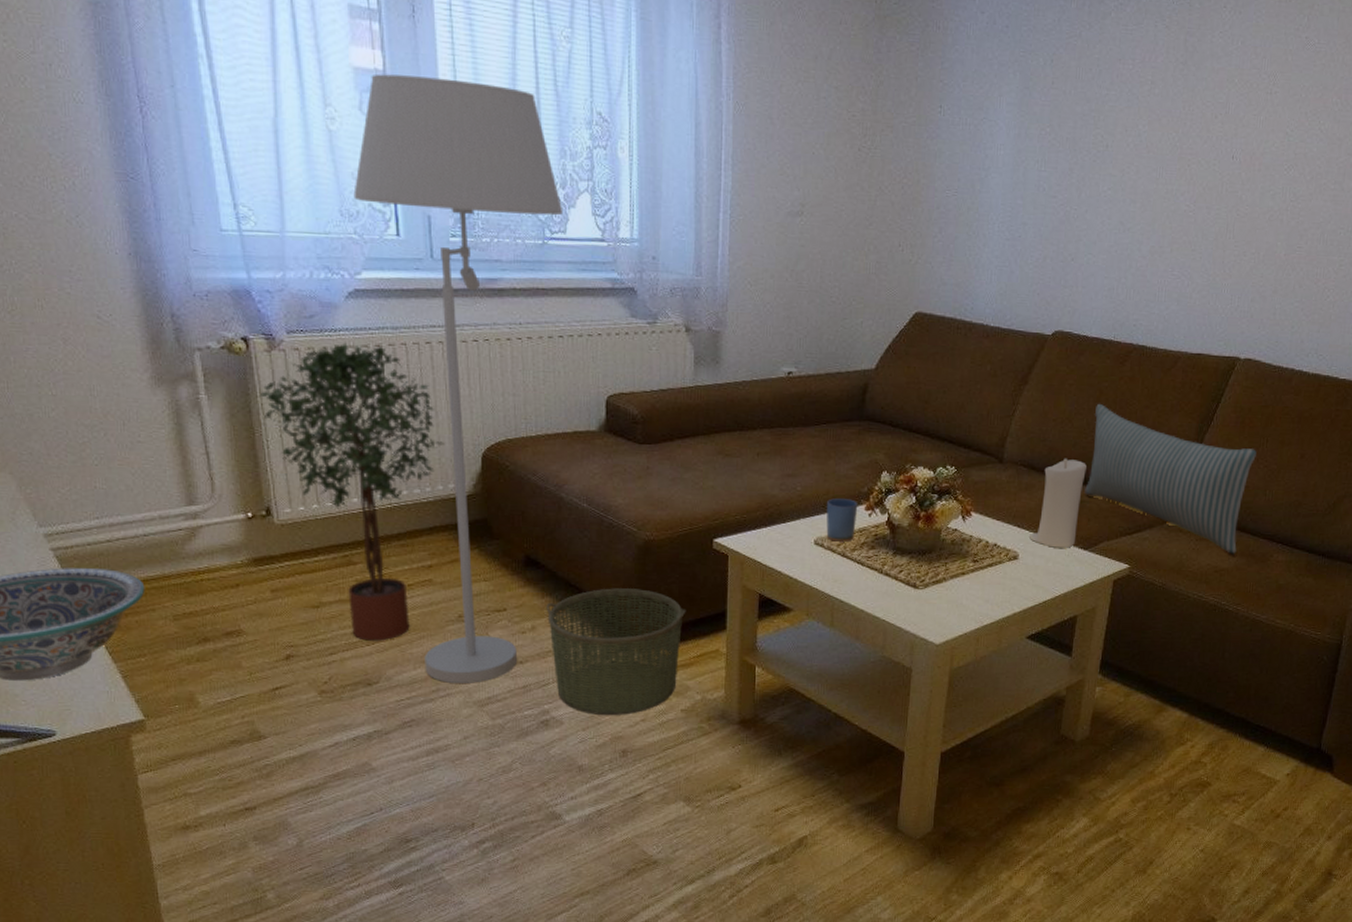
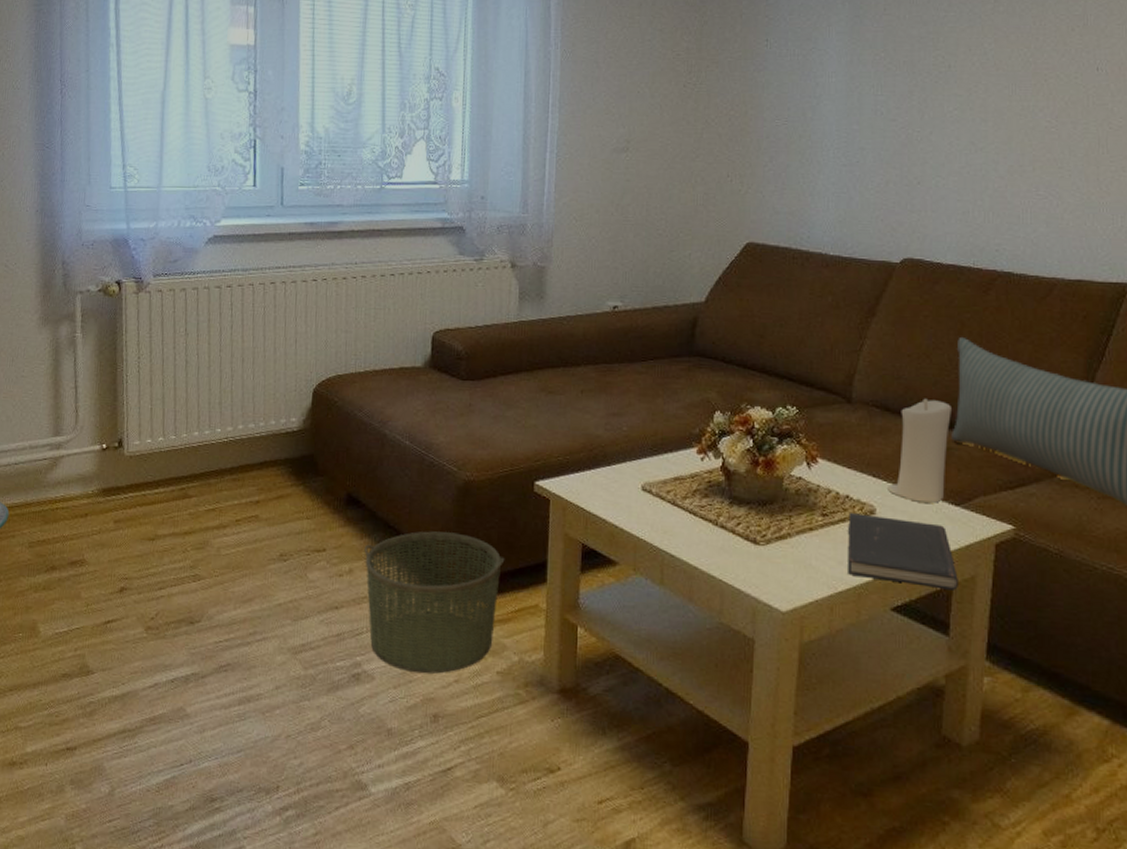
potted tree: present [259,342,445,641] -> none [124,284,280,578]
floor lamp: present [353,74,562,683] -> none [220,48,400,628]
mug: present [826,497,858,542] -> none [654,439,689,489]
hardcover book: none [993,559,1082,620] -> present [848,513,958,591]

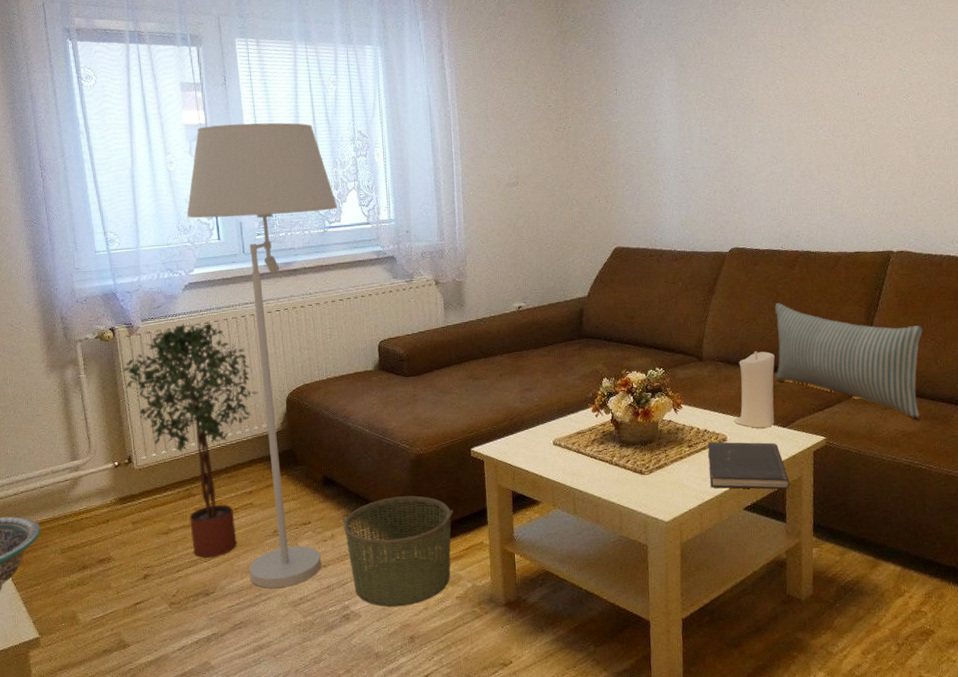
potted tree: none [124,284,280,578] -> present [122,323,258,558]
floor lamp: none [220,48,400,628] -> present [187,122,337,588]

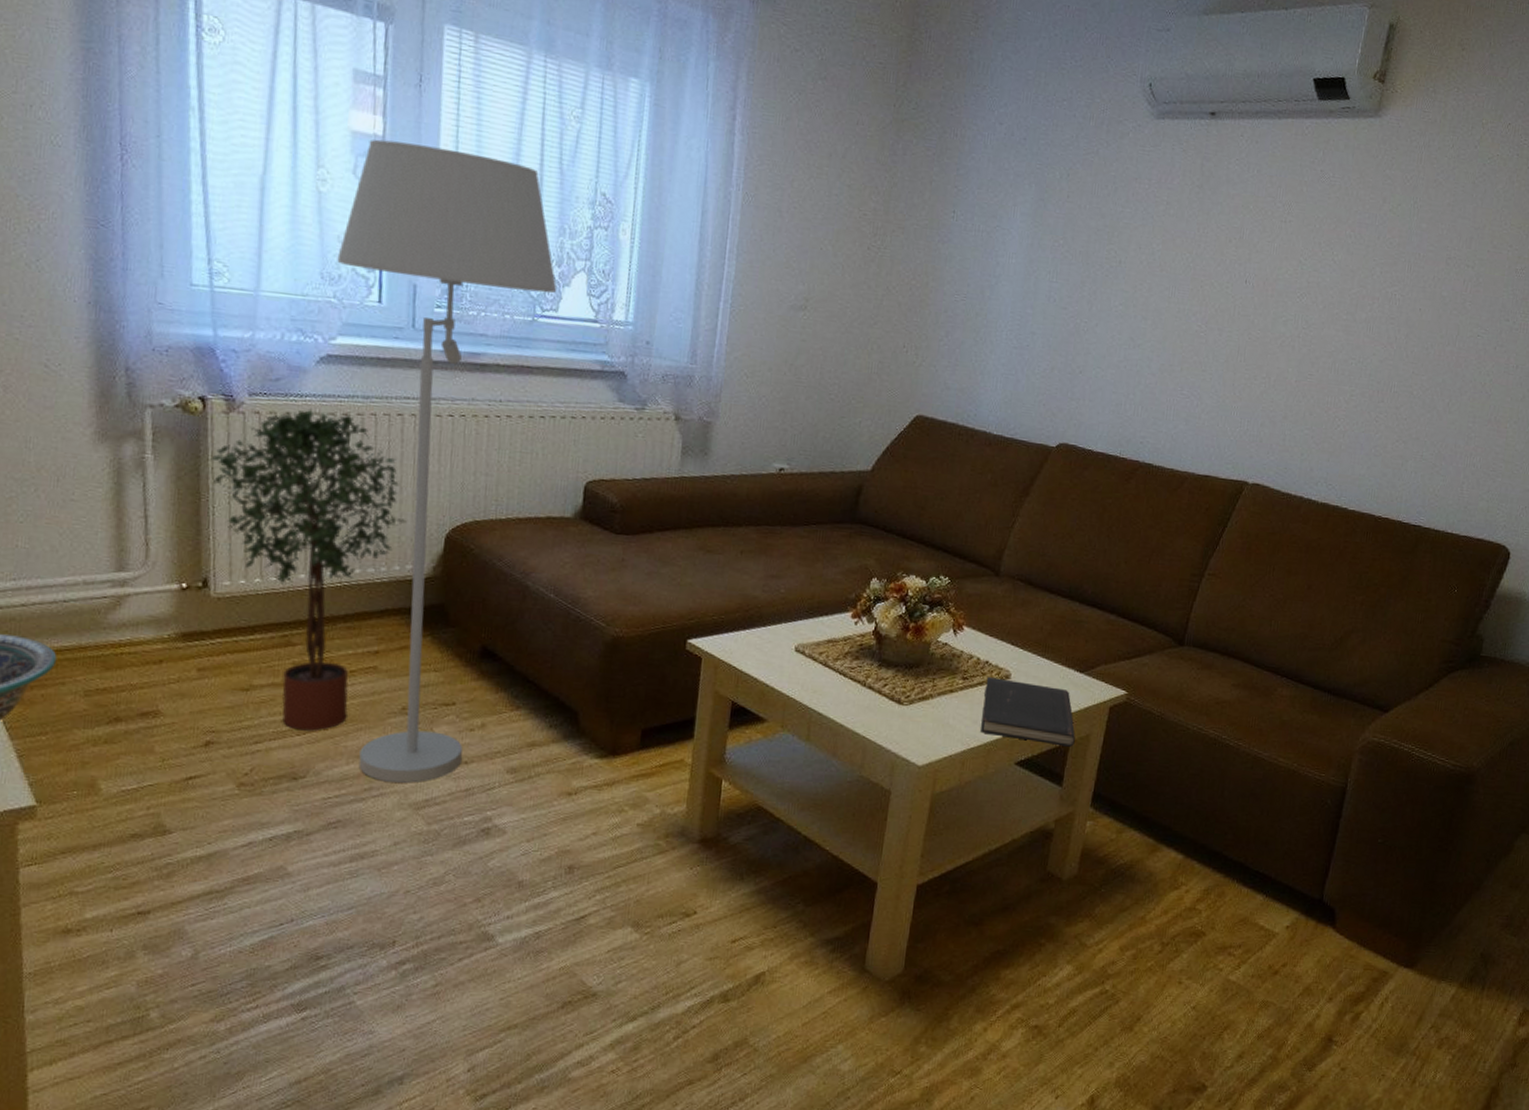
basket: present [342,495,454,607] -> none [499,686,652,827]
candle: present [734,351,775,428] -> none [1023,575,1086,670]
pillow: present [775,303,923,419] -> none [1083,521,1263,687]

